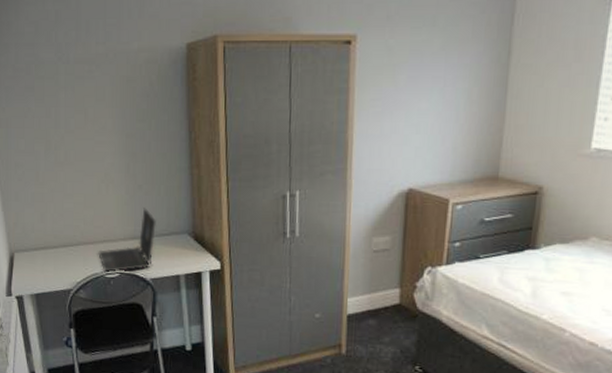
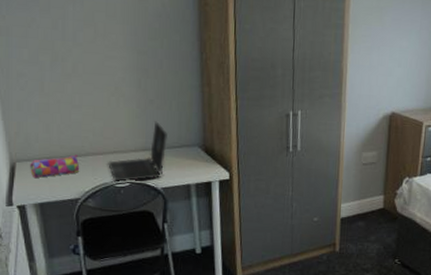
pencil case: none [27,244,71,269] -> present [30,154,79,179]

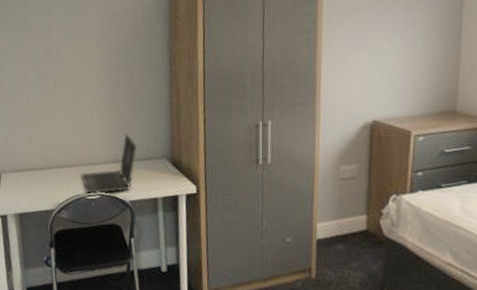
pencil case: present [30,154,79,179] -> none [13,166,55,189]

